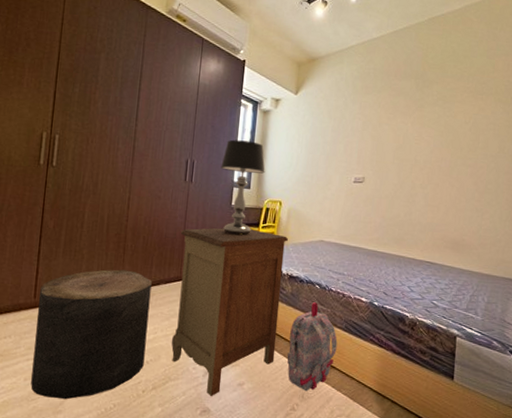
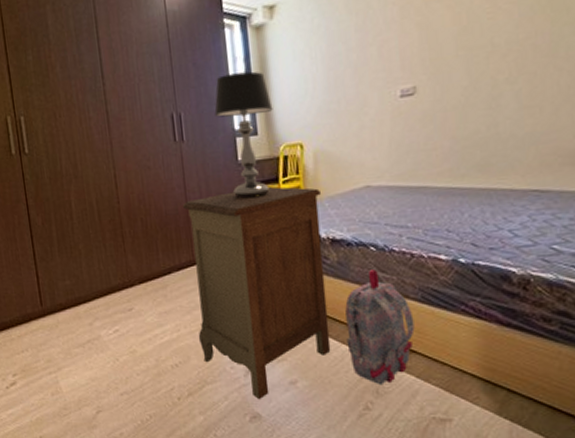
stool: present [31,269,152,400] -> none [44,261,173,413]

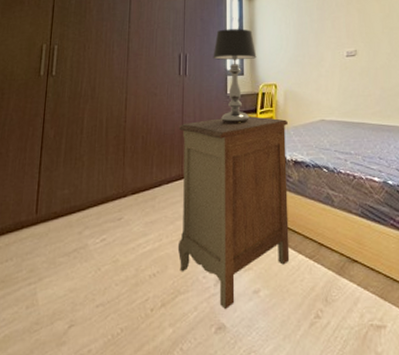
backpack: present [345,270,415,385] -> none [303,188,356,294]

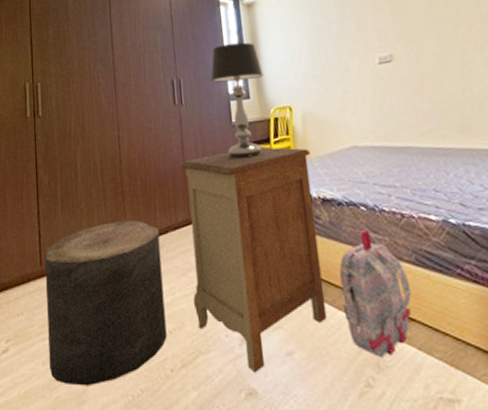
stool: none [33,173,154,328] -> present [44,220,167,386]
backpack: none [303,188,356,294] -> present [339,230,412,358]

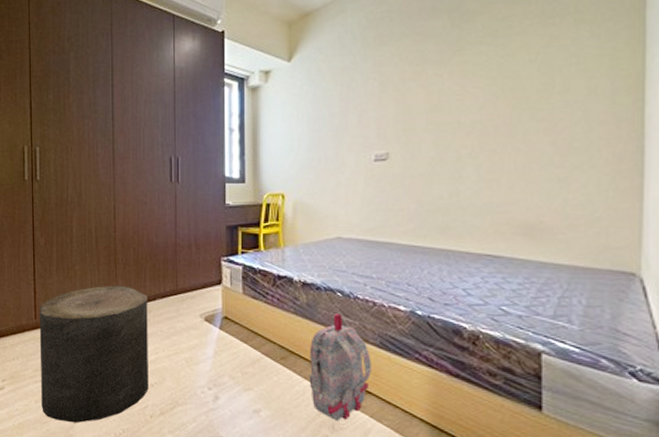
nightstand: present [180,147,328,372] -> none [172,230,296,424]
table lamp: present [210,42,264,159] -> none [209,126,261,239]

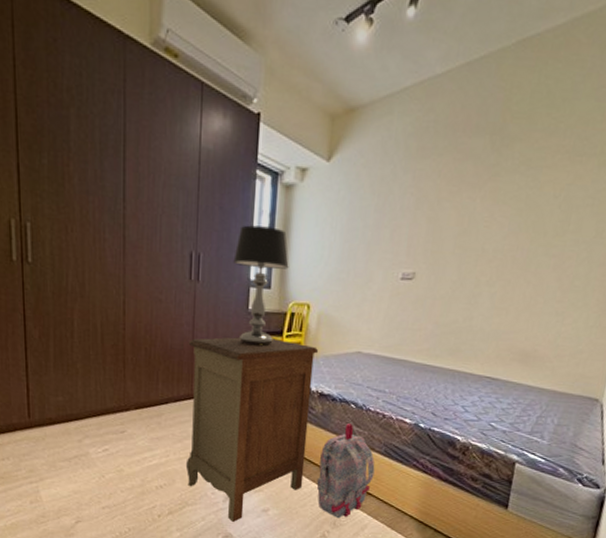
stool: present [39,285,149,424] -> none [33,386,159,523]
nightstand: none [172,230,296,424] -> present [185,337,318,522]
table lamp: none [209,126,261,239] -> present [233,225,289,347]

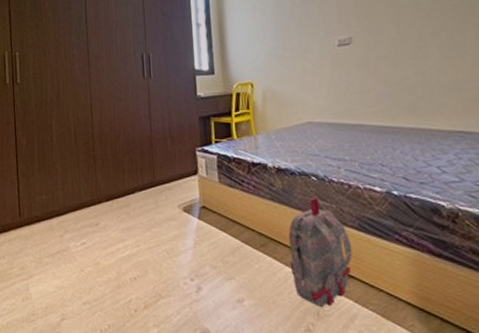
nightstand: present [185,337,318,522] -> none [147,120,276,315]
table lamp: present [233,225,289,347] -> none [178,20,228,129]

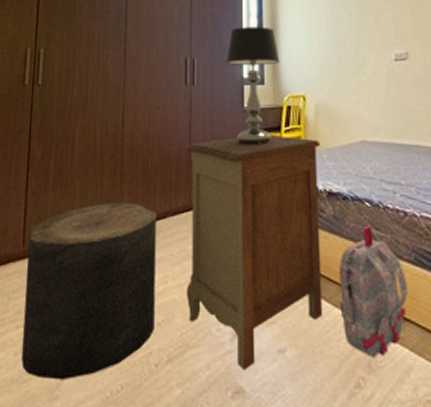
stool: none [23,180,132,321] -> present [21,202,157,381]
nightstand: none [147,120,276,315] -> present [185,135,323,370]
table lamp: none [178,20,228,129] -> present [226,26,280,145]

